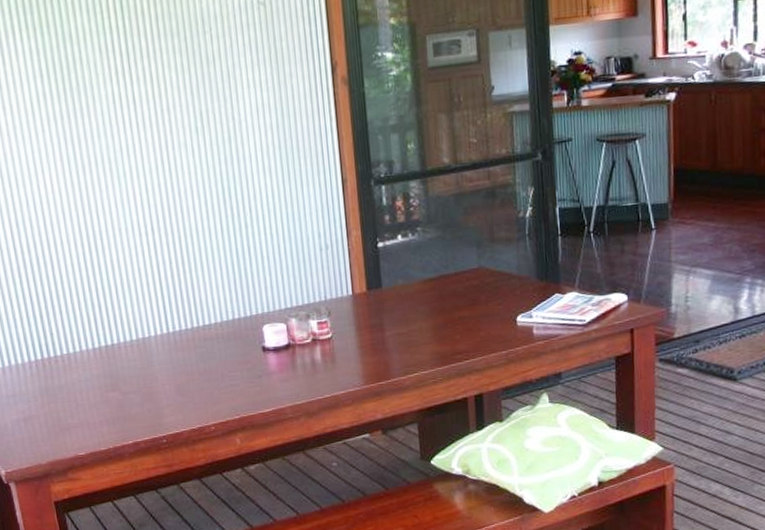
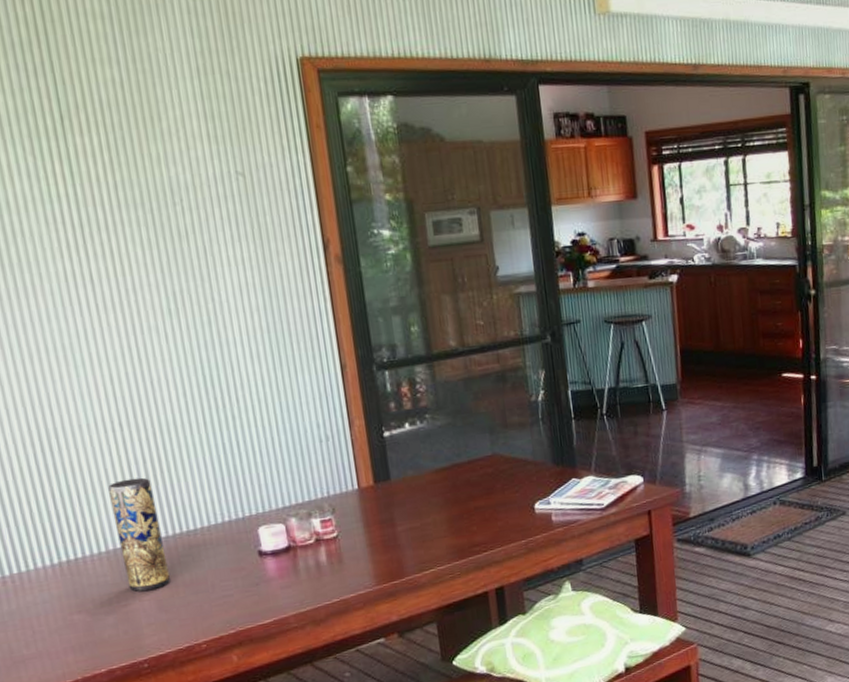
vase: none [140,276,187,376] -> present [108,477,170,592]

